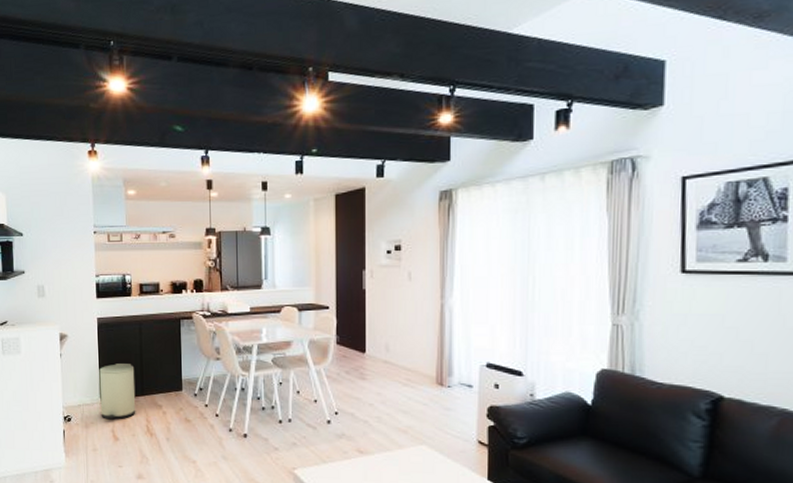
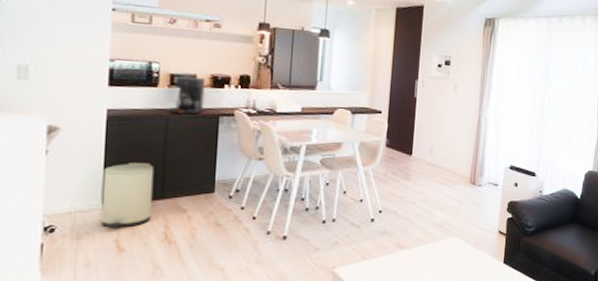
coffee maker: none [142,284,167,319] -> present [170,76,205,115]

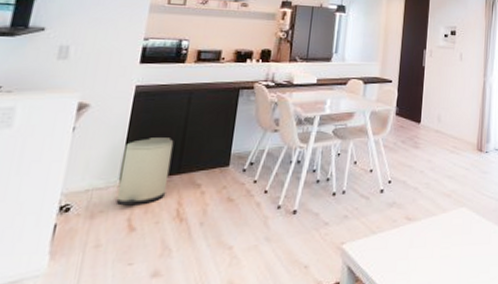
coffee maker: present [170,76,205,115] -> none [194,52,230,89]

